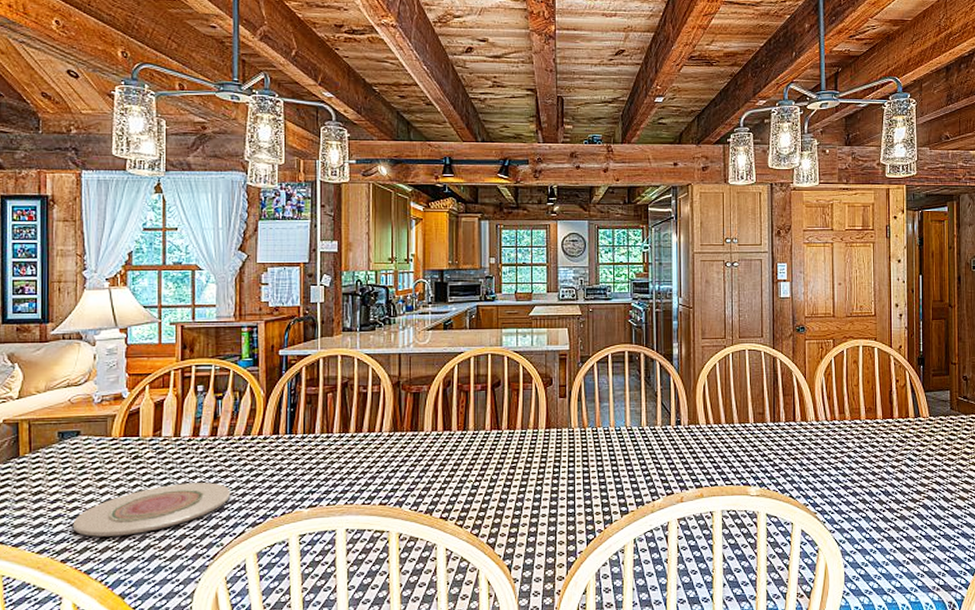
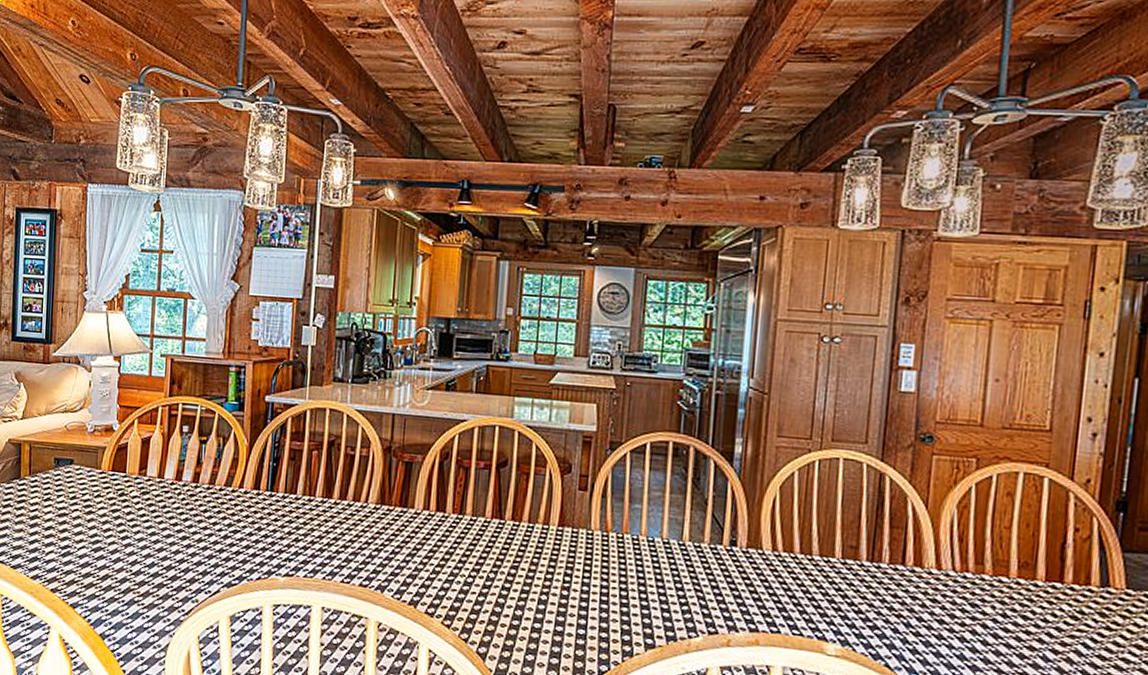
plate: present [72,482,231,537] -> none [62,528,209,575]

